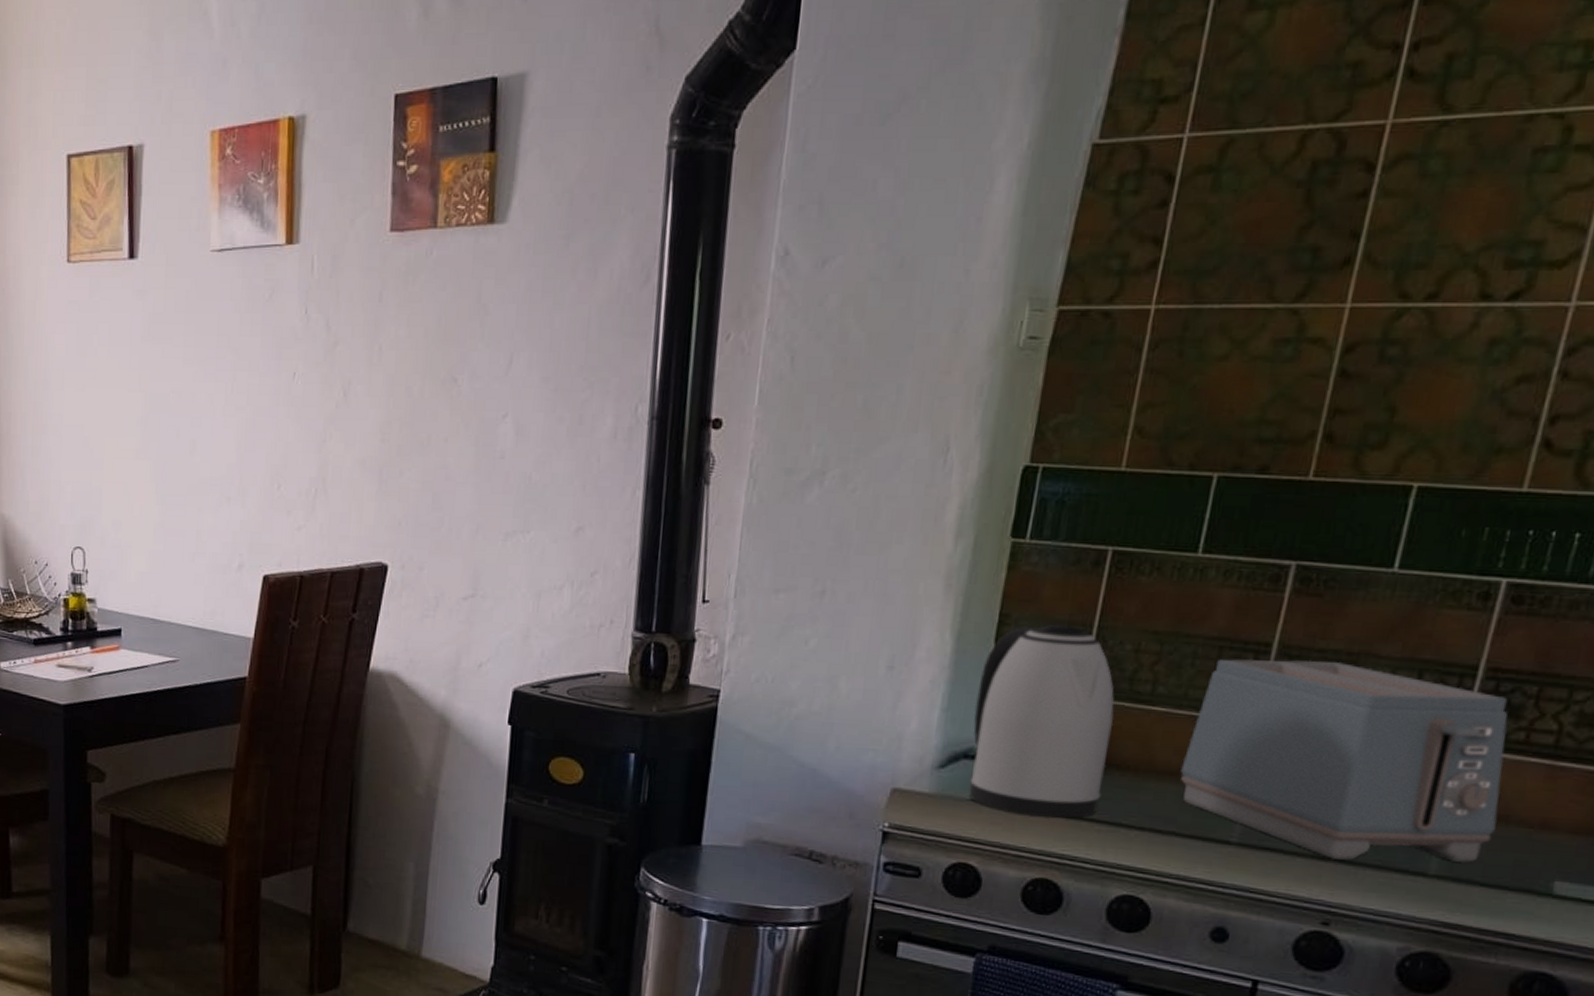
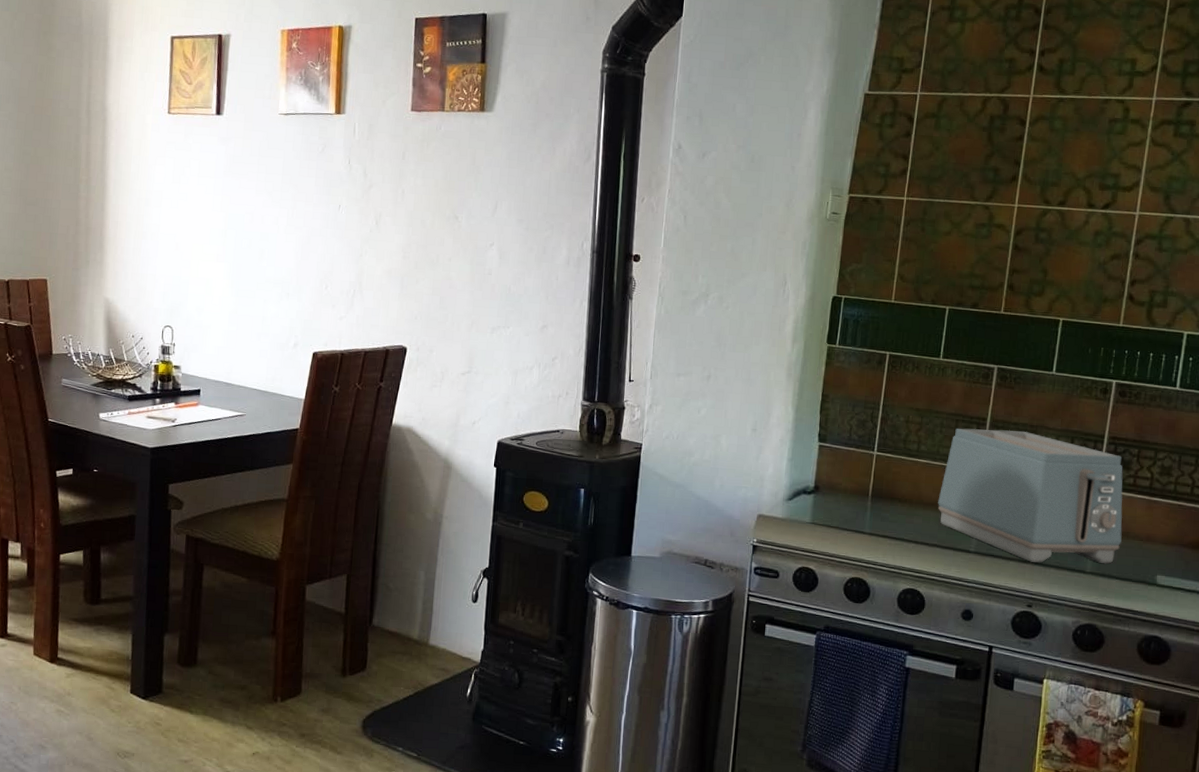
kettle: present [970,624,1115,819] -> none [808,402,896,535]

